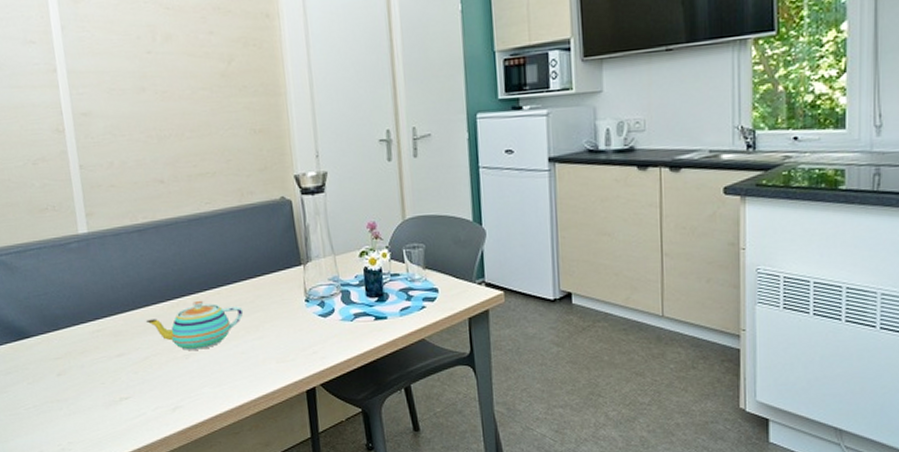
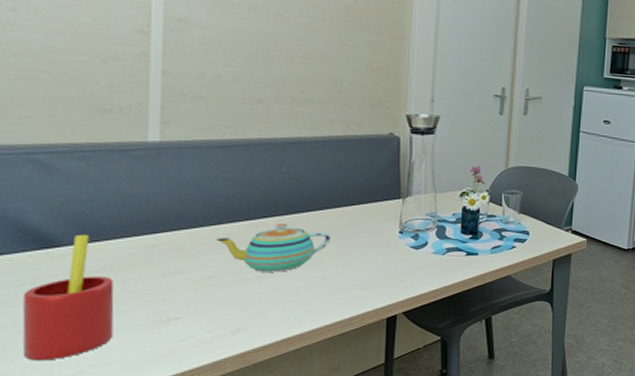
straw: none [11,324,81,440] -> present [22,234,114,361]

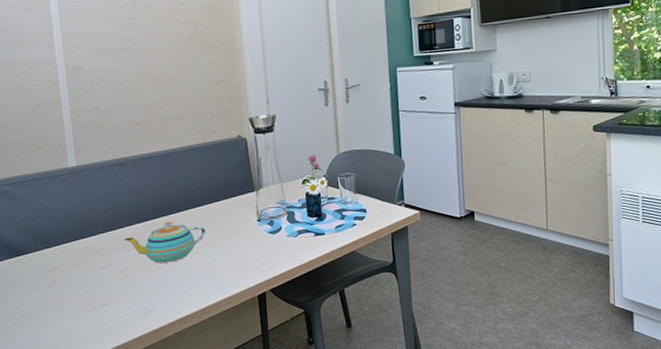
straw: present [22,234,114,361] -> none [8,243,68,341]

